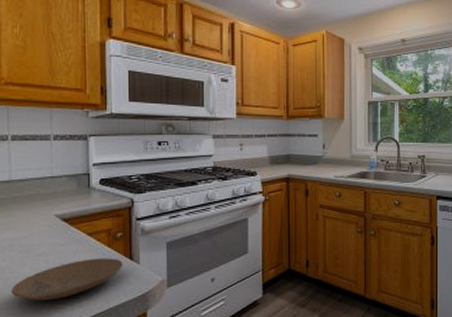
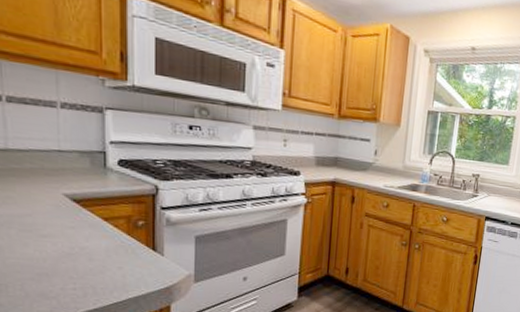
plate: present [11,258,123,301] -> none [11,245,145,286]

